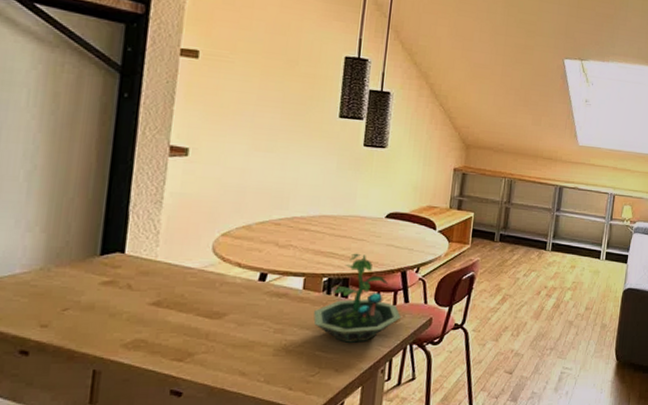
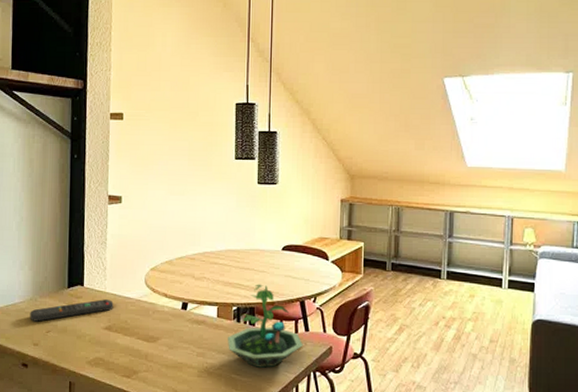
remote control: none [37,269,167,297] -> present [29,299,114,322]

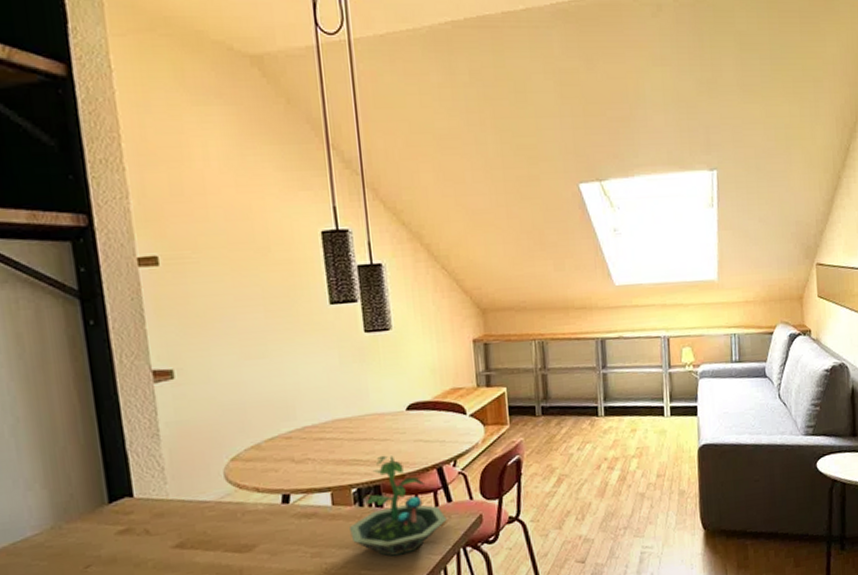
remote control: present [29,299,114,322] -> none [53,508,183,557]

